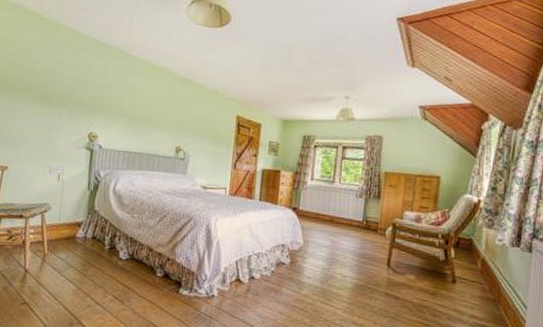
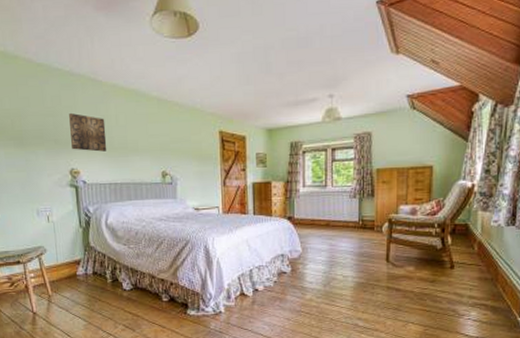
wall art: none [94,80,130,120] -> present [69,112,107,152]

